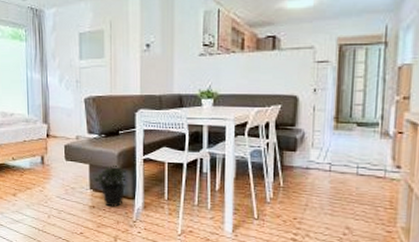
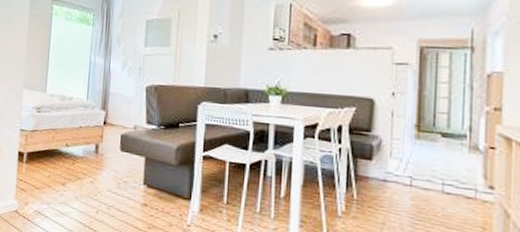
potted plant: present [94,165,127,207] -> none [148,160,184,207]

